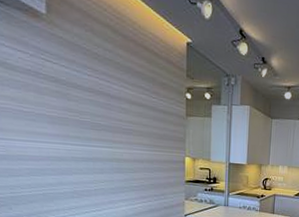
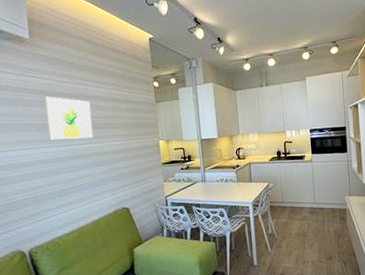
wall art: none [61,87,114,142] -> present [44,96,93,140]

